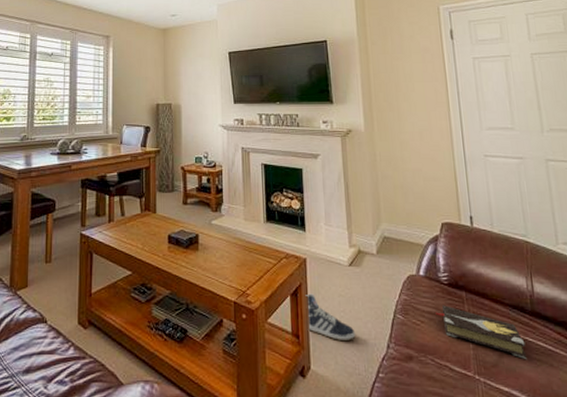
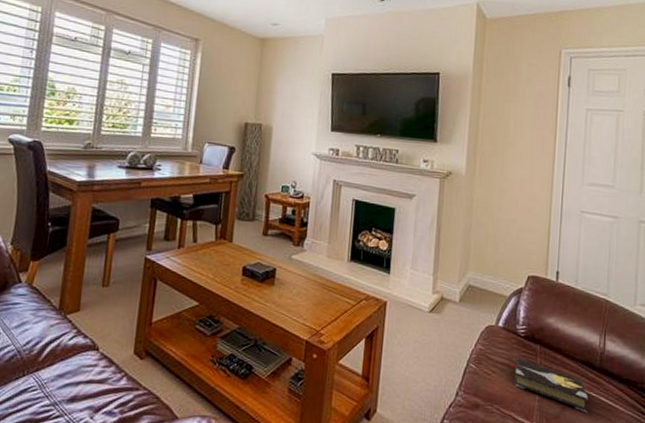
sneaker: present [305,293,356,340] -> none [378,337,427,386]

